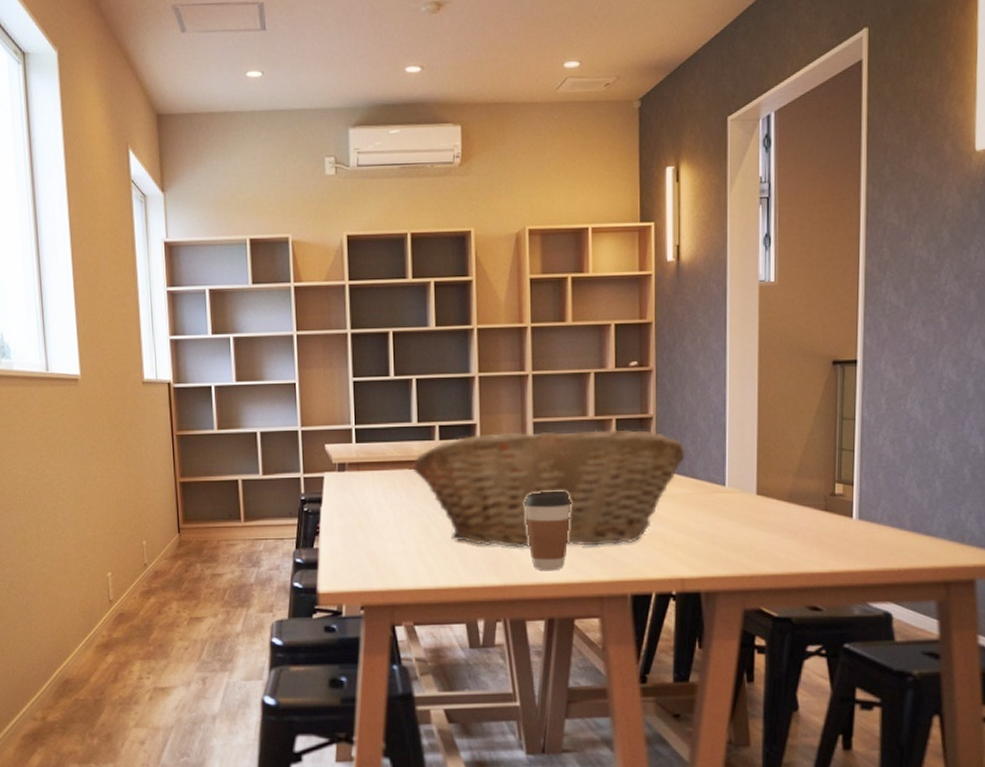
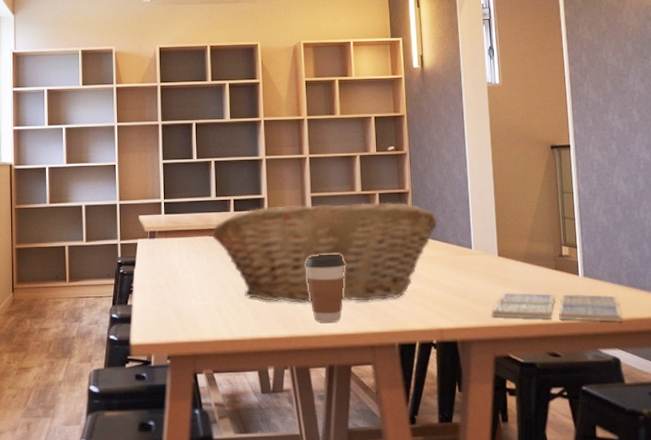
drink coaster: none [744,537,900,572] -> present [492,292,622,322]

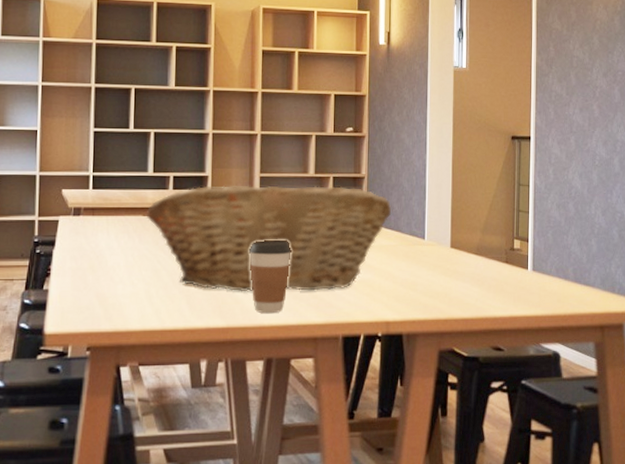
drink coaster: present [492,292,622,322] -> none [440,285,565,316]

